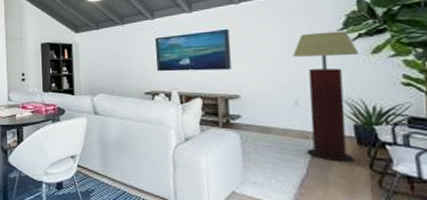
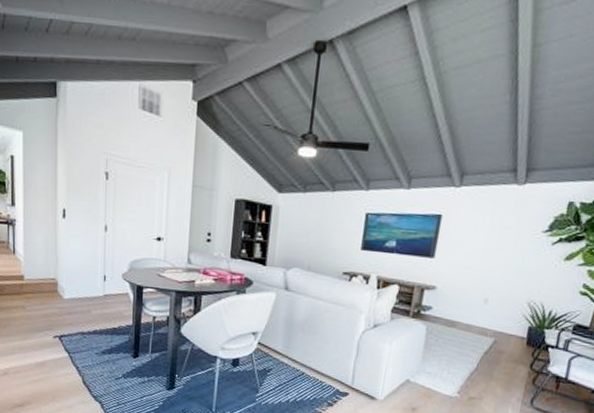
floor lamp: present [293,31,360,162] -> none [482,231,555,361]

